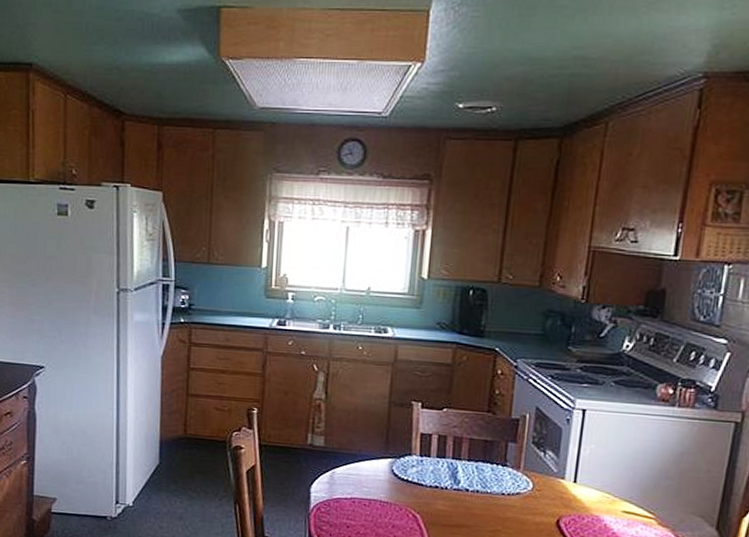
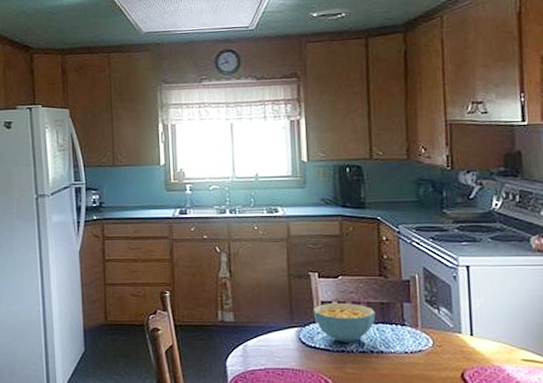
cereal bowl: none [410,436,477,479] -> present [313,304,376,342]

